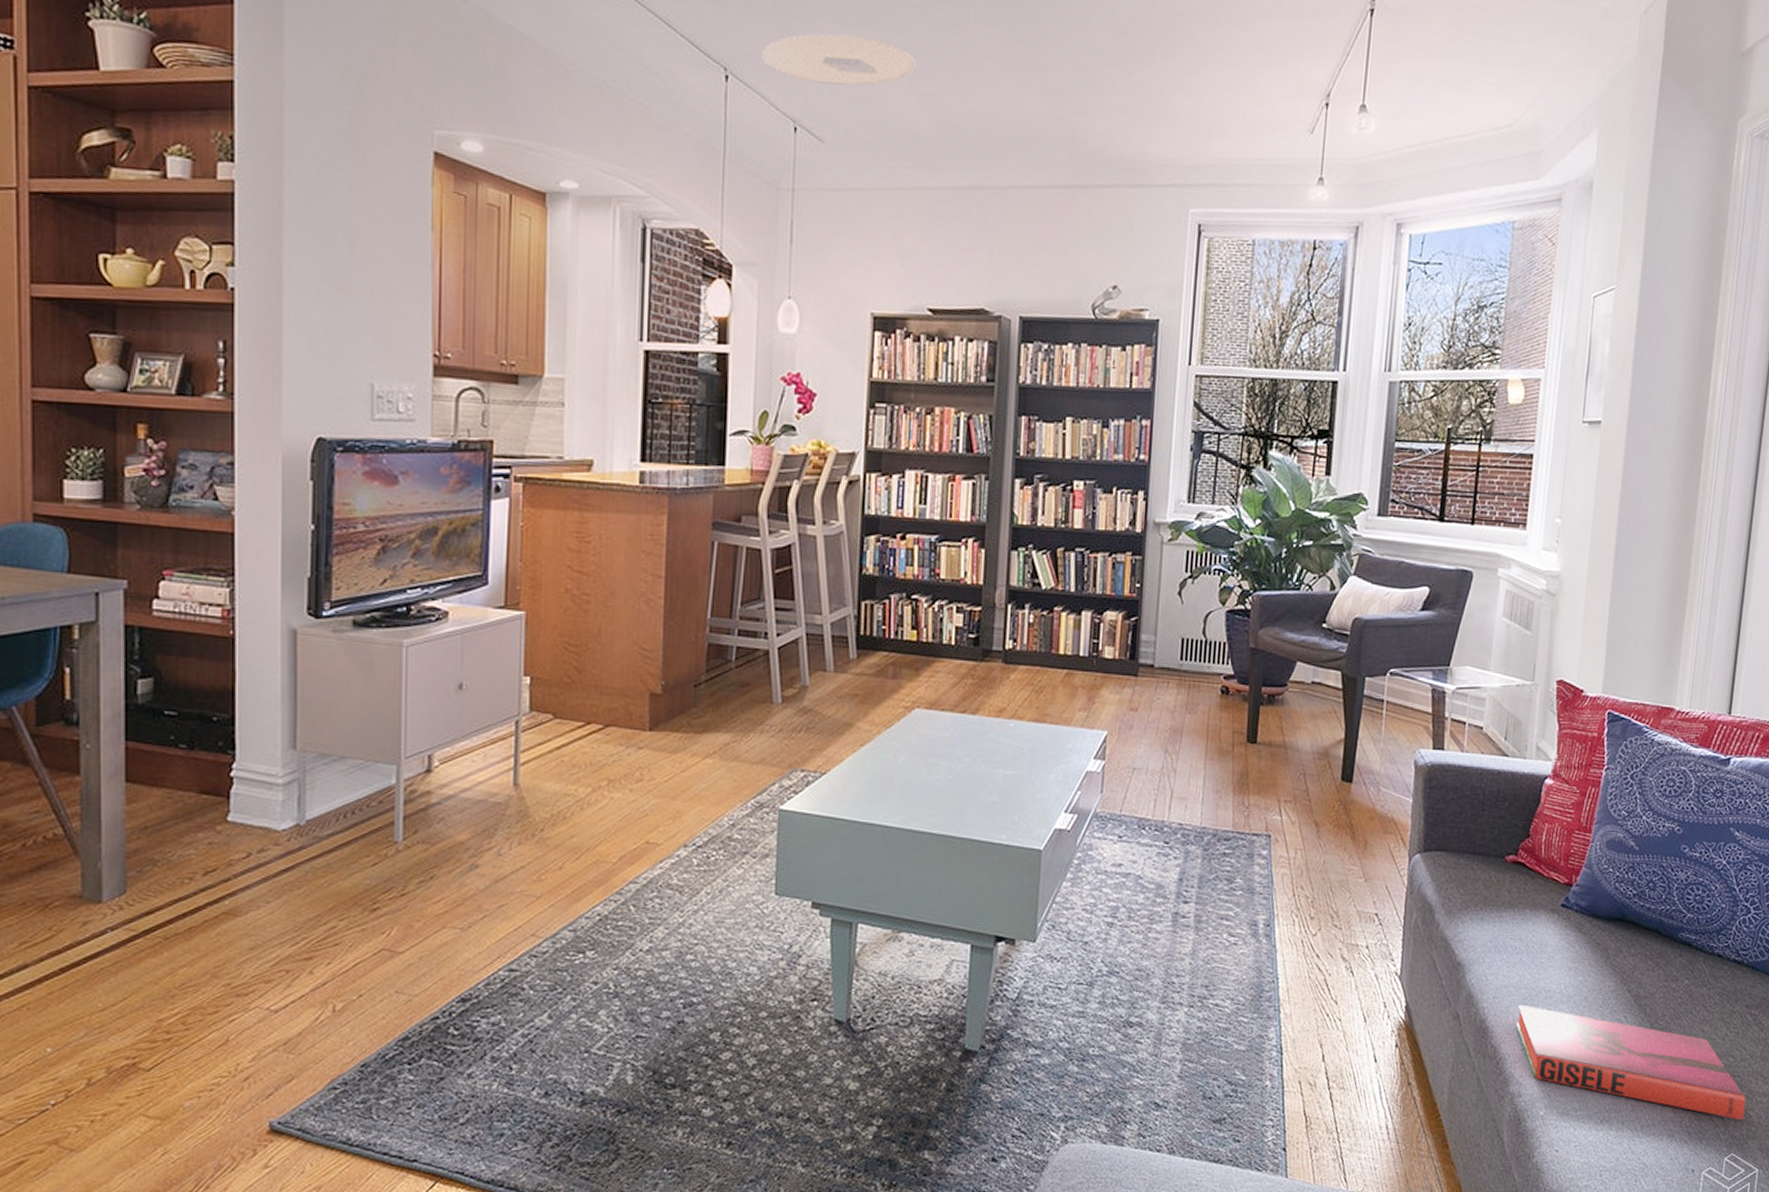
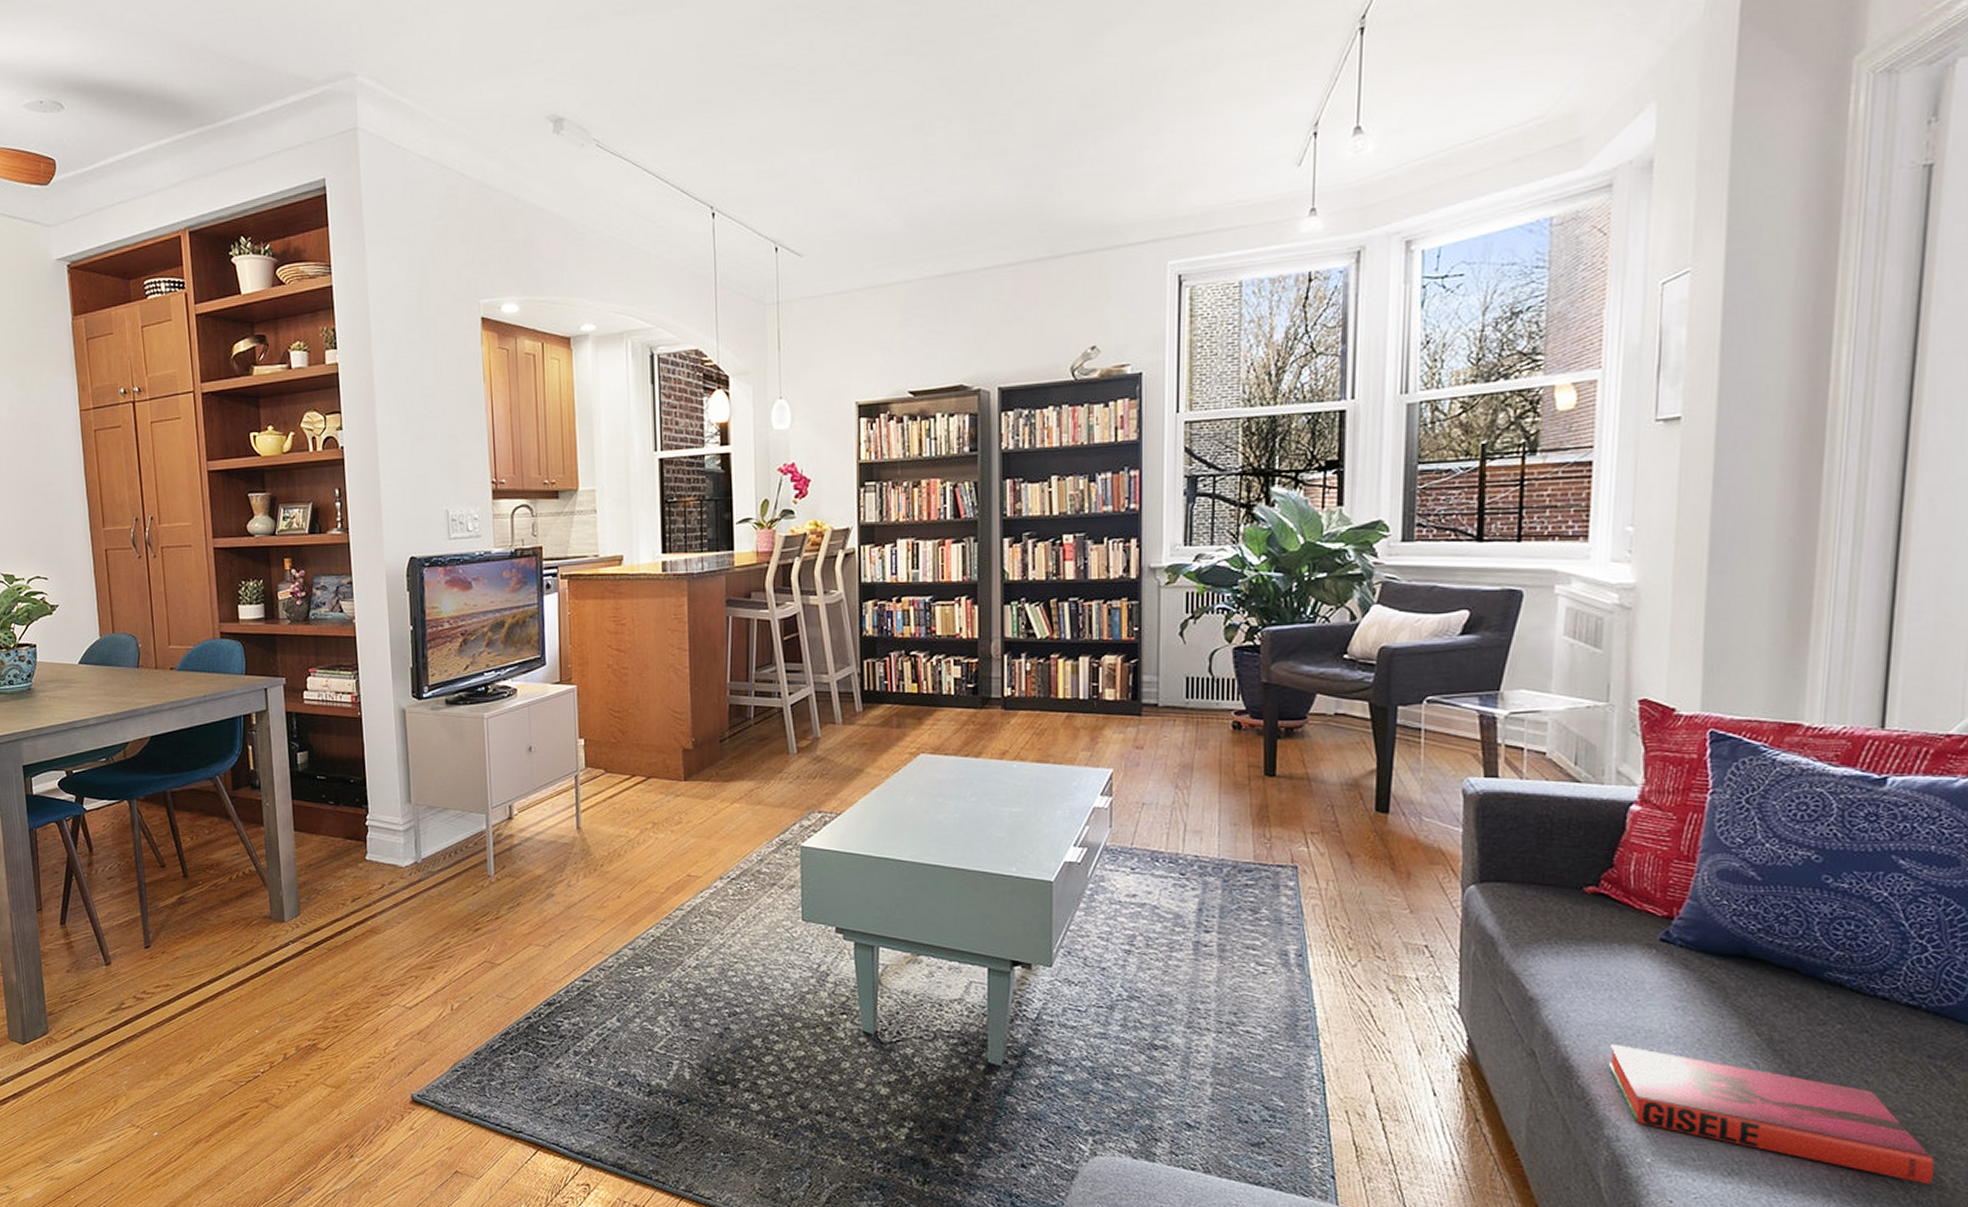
ceiling light: present [762,33,917,86] -> none [742,156,884,206]

